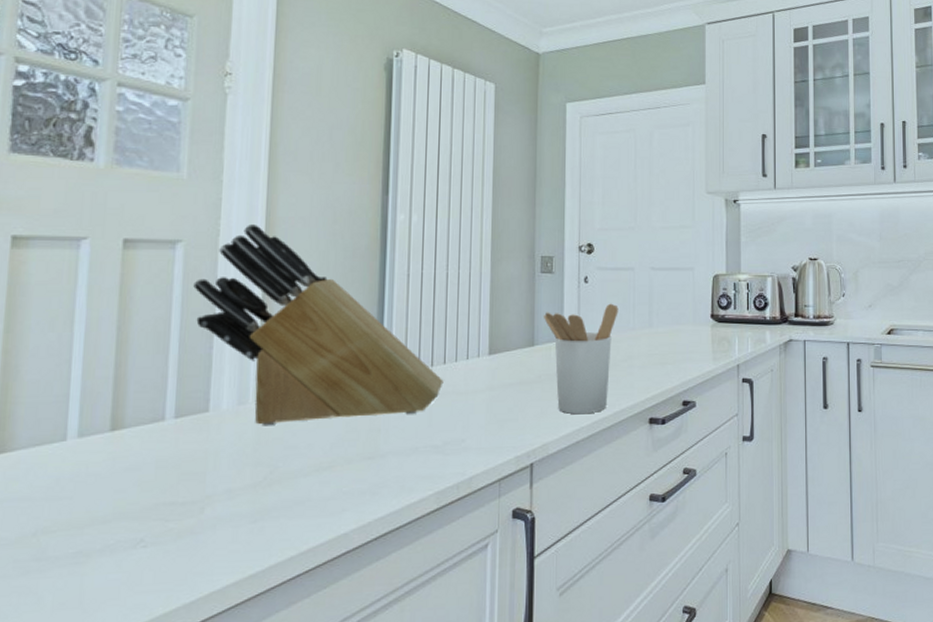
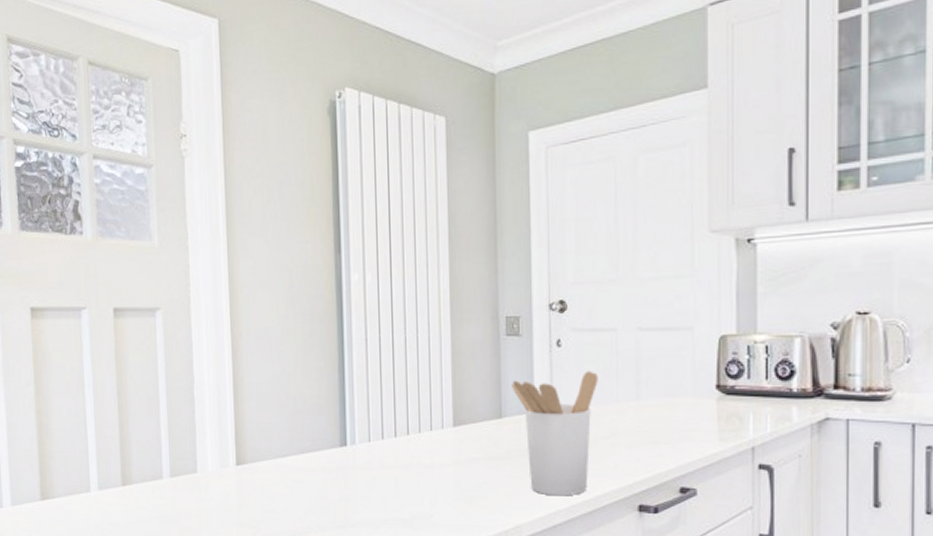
knife block: present [193,223,444,426] -> none [173,289,408,489]

